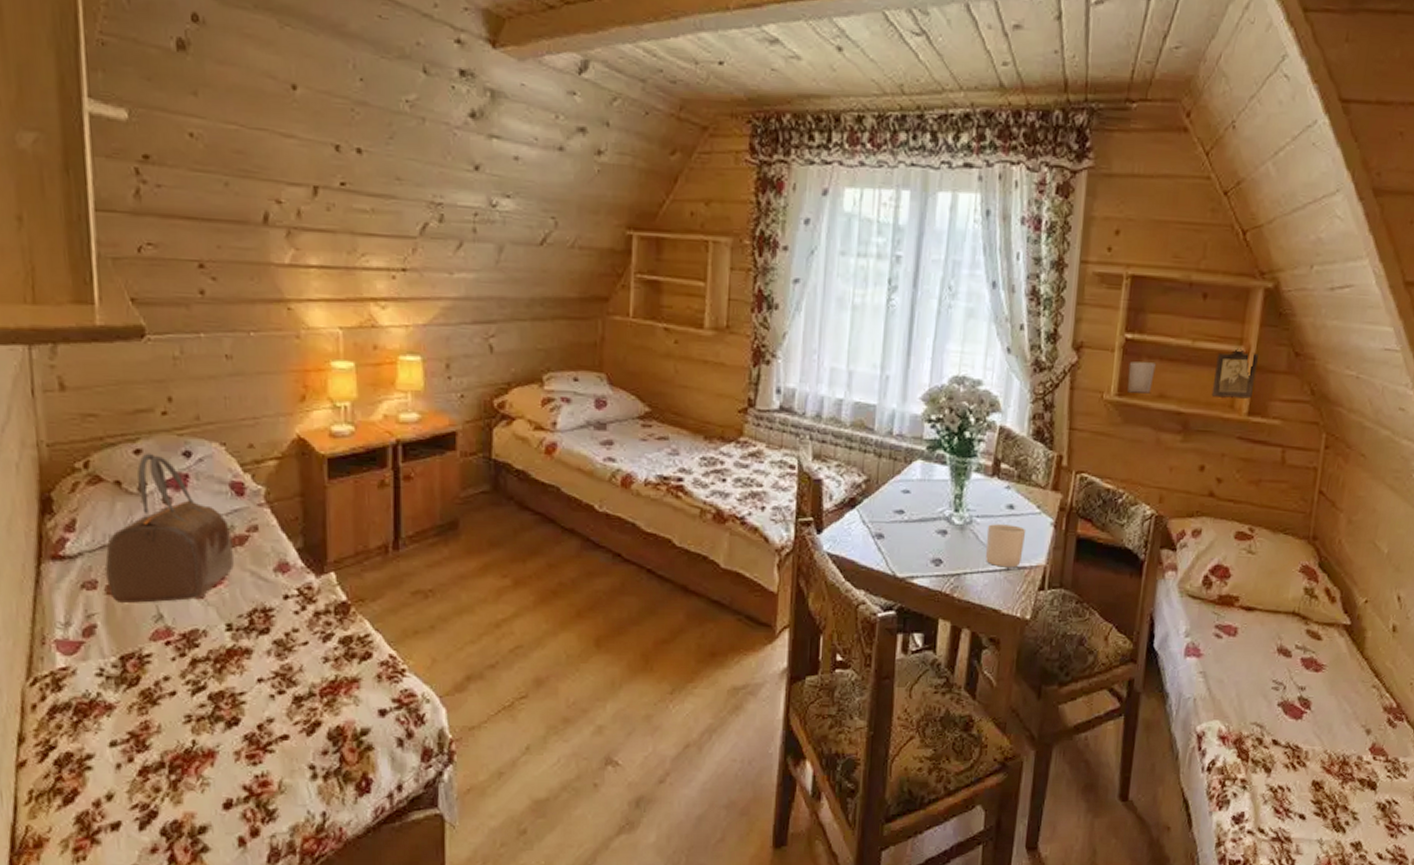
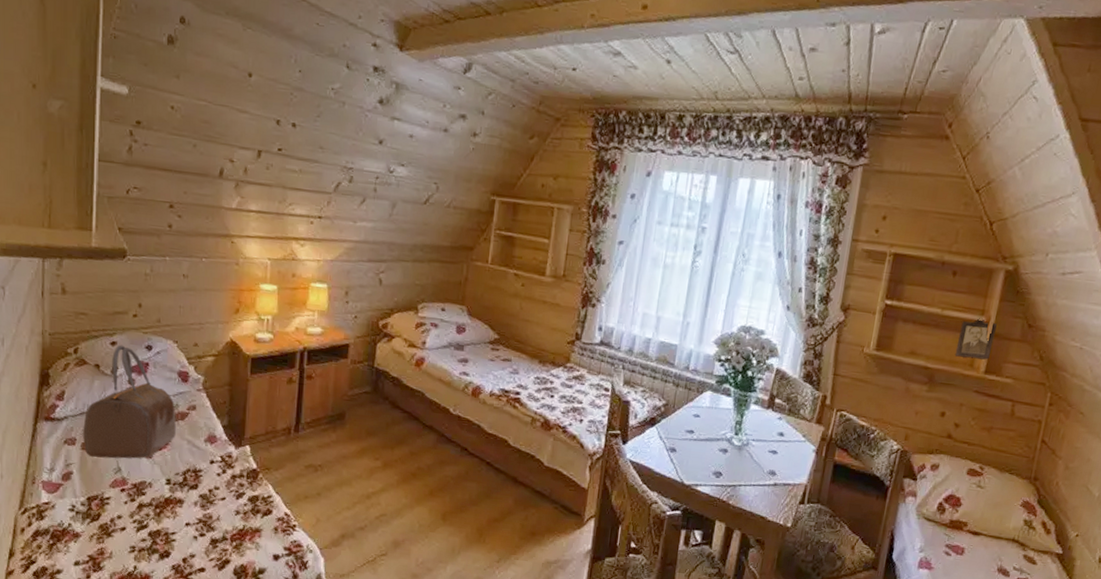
mug: present [985,524,1027,568] -> none [757,447,793,484]
candle holder: present [1127,361,1156,394] -> none [884,323,910,350]

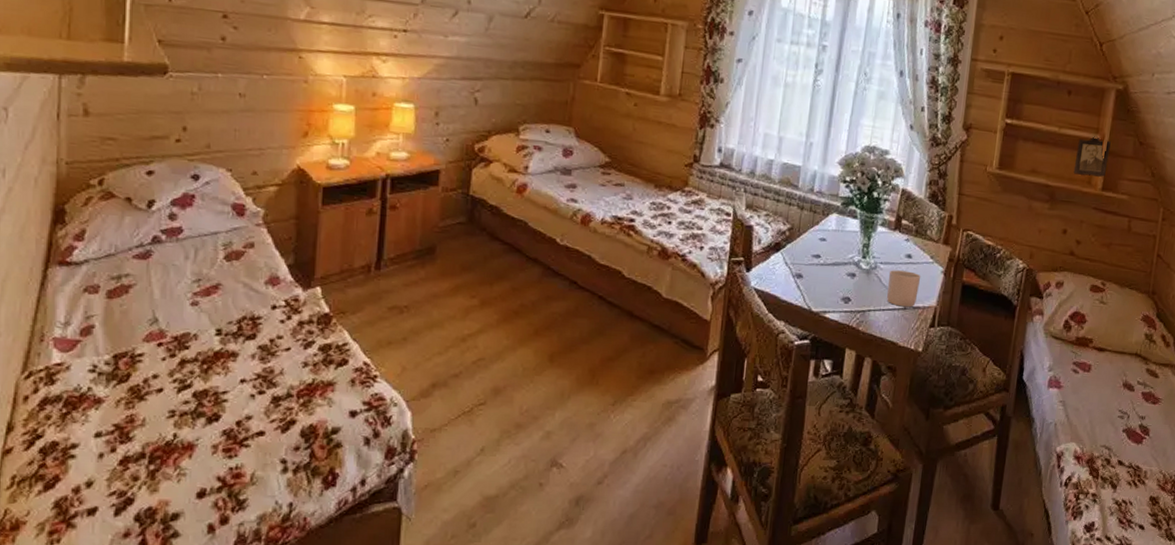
handbag: present [83,345,176,459] -> none [109,174,229,308]
mug: none [757,447,793,484] -> present [886,270,921,307]

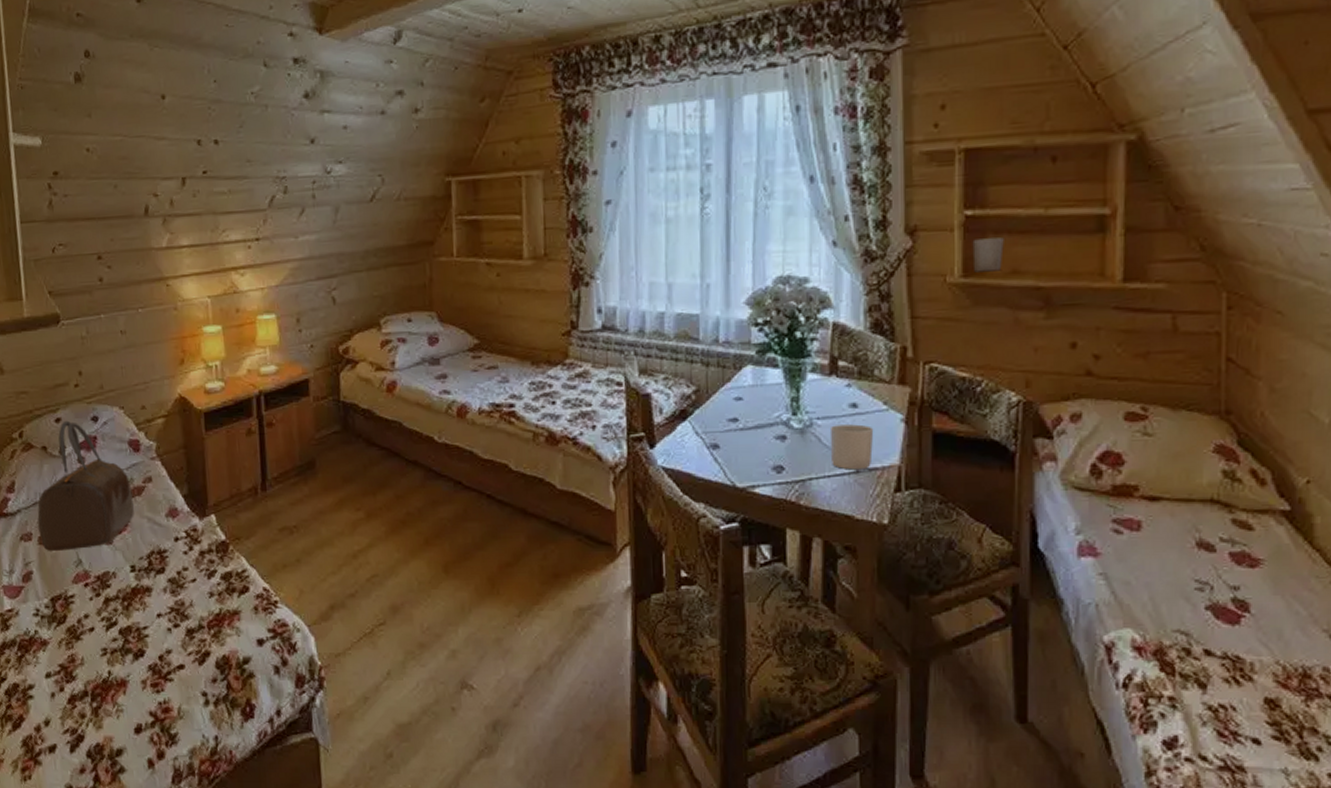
handbag: none [109,174,229,308] -> present [37,420,134,551]
candle holder: none [1006,142,1030,169] -> present [972,237,1004,273]
photo frame: present [1073,136,1111,177] -> none [1075,210,1128,266]

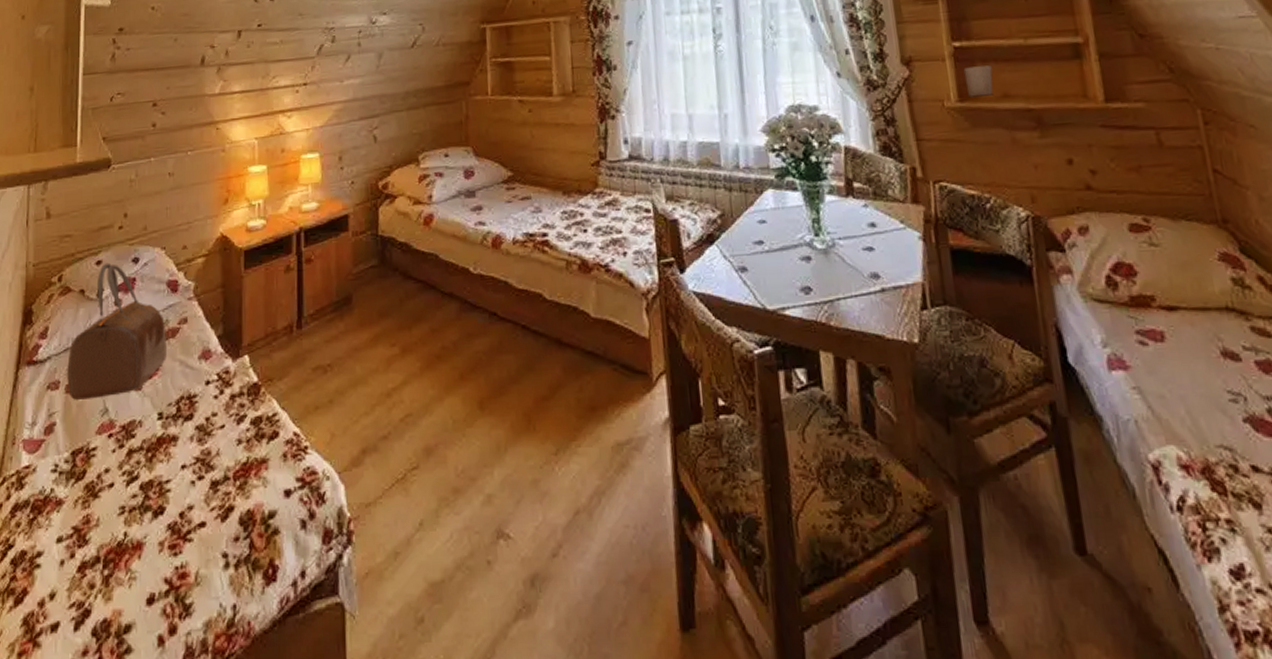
mug: present [829,424,874,470] -> none [851,243,896,289]

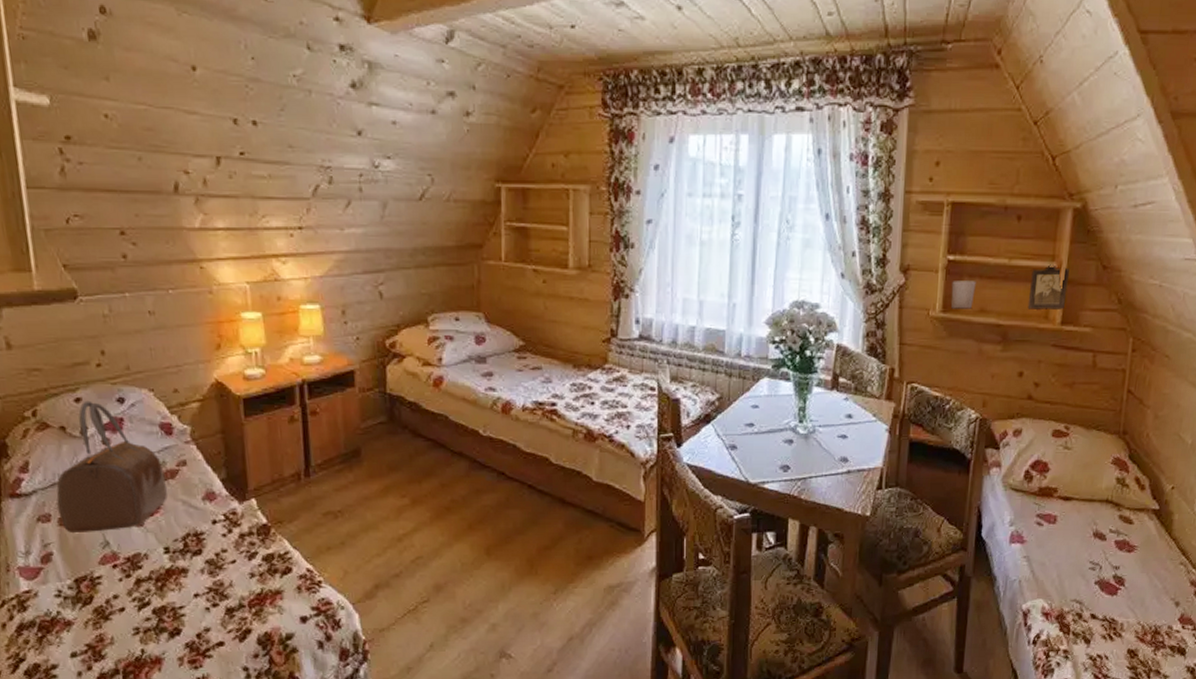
photo frame: none [1054,39,1105,90] -> present [1027,264,1069,310]

